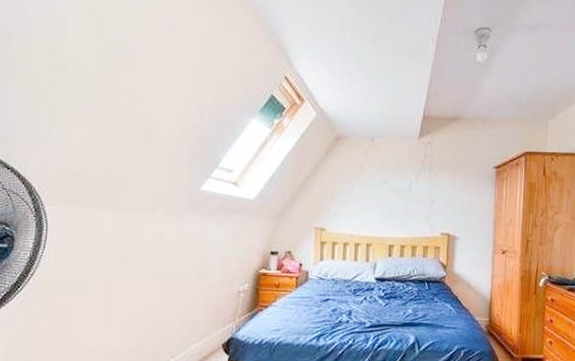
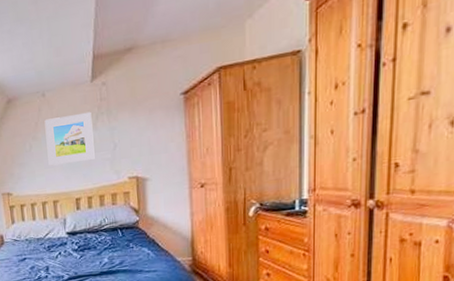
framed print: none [367,163,415,210] -> present [44,111,95,166]

